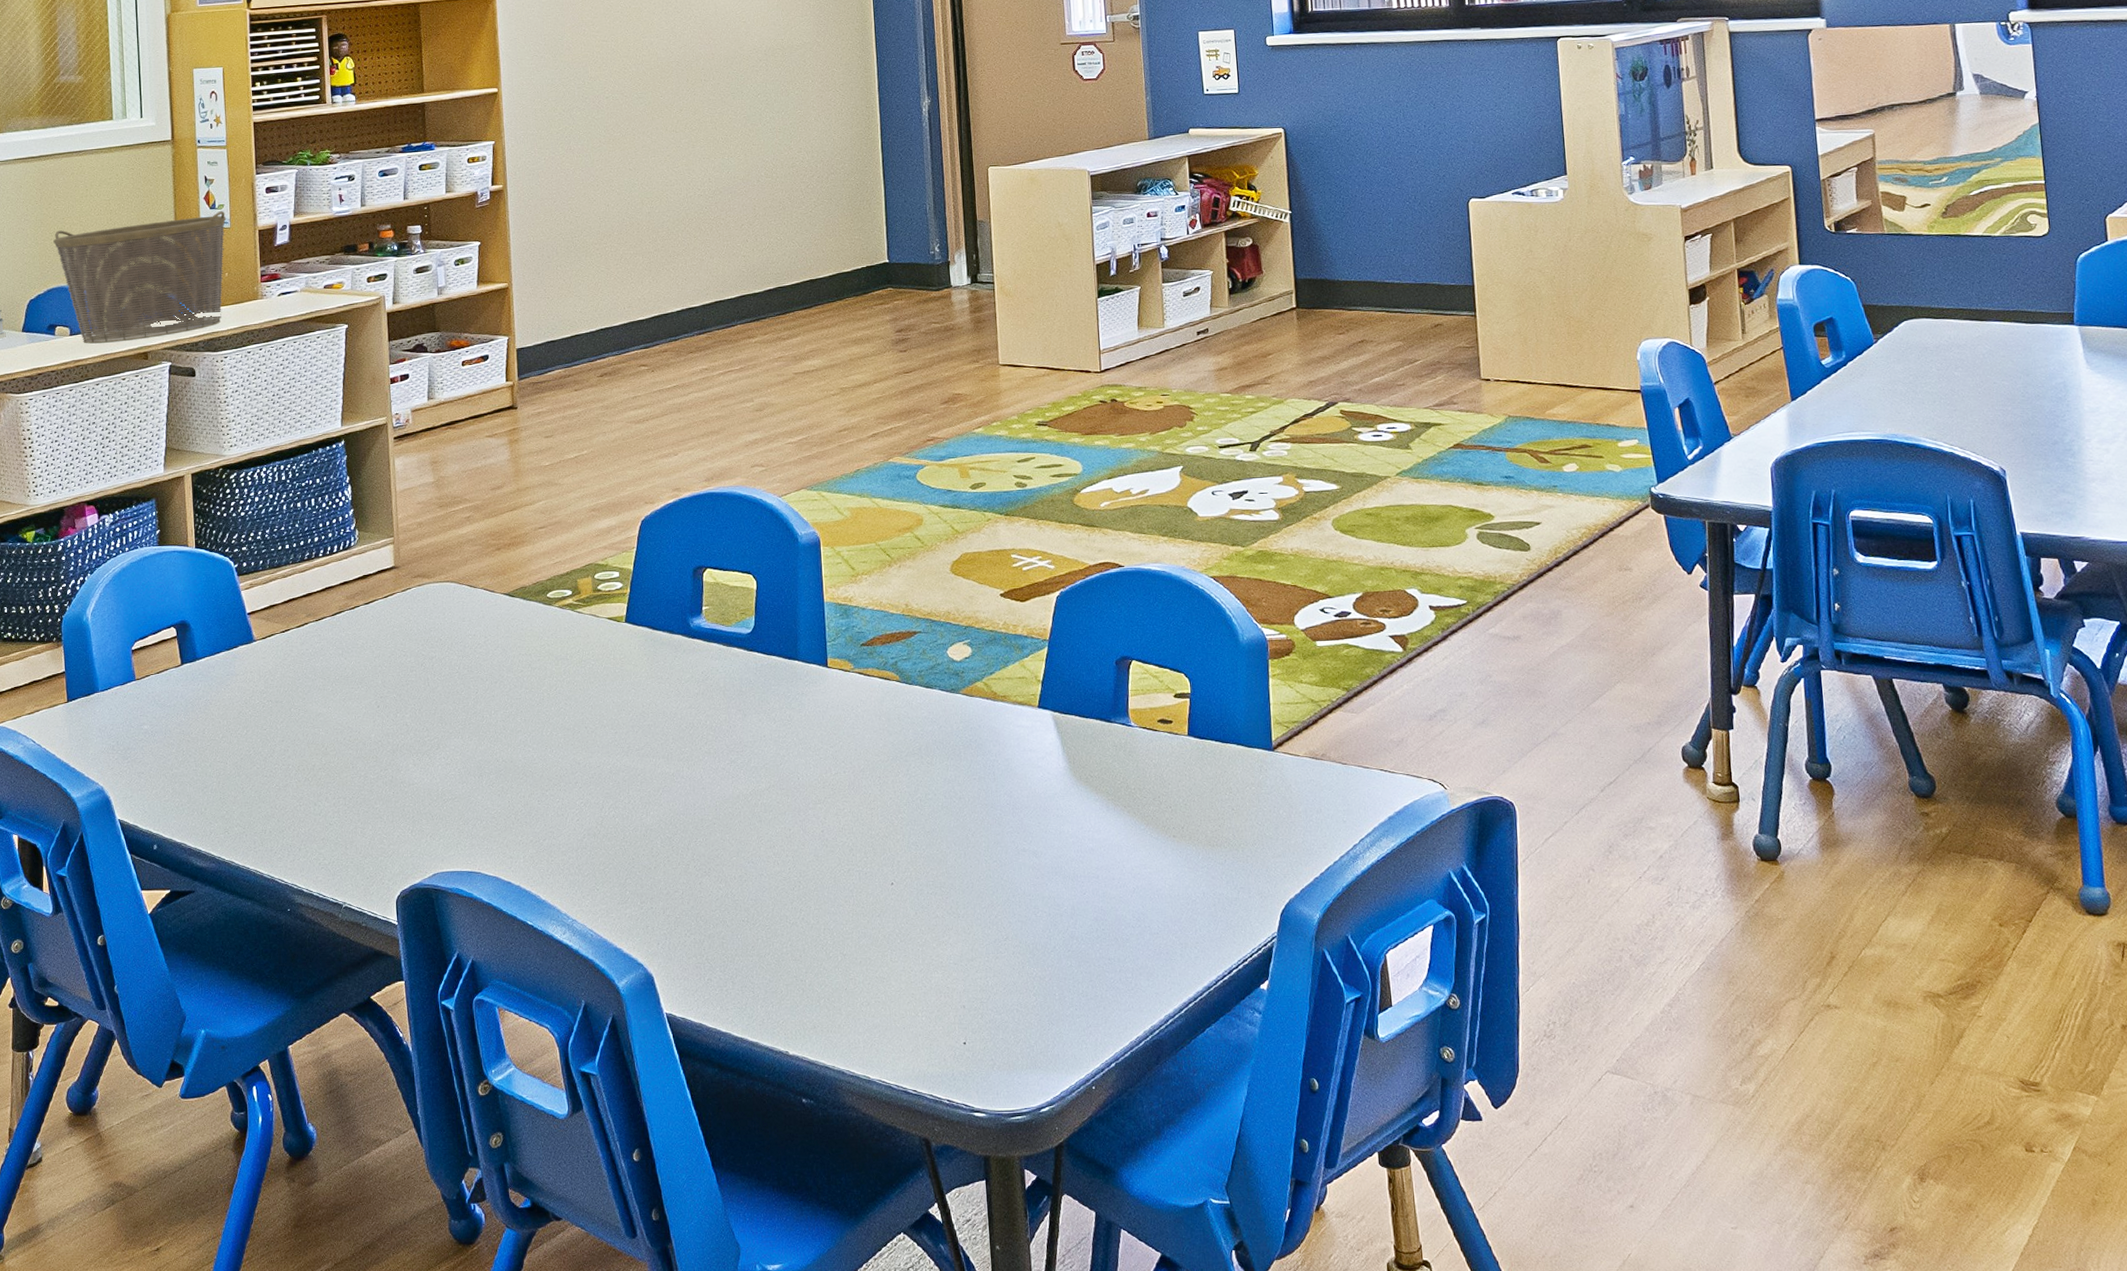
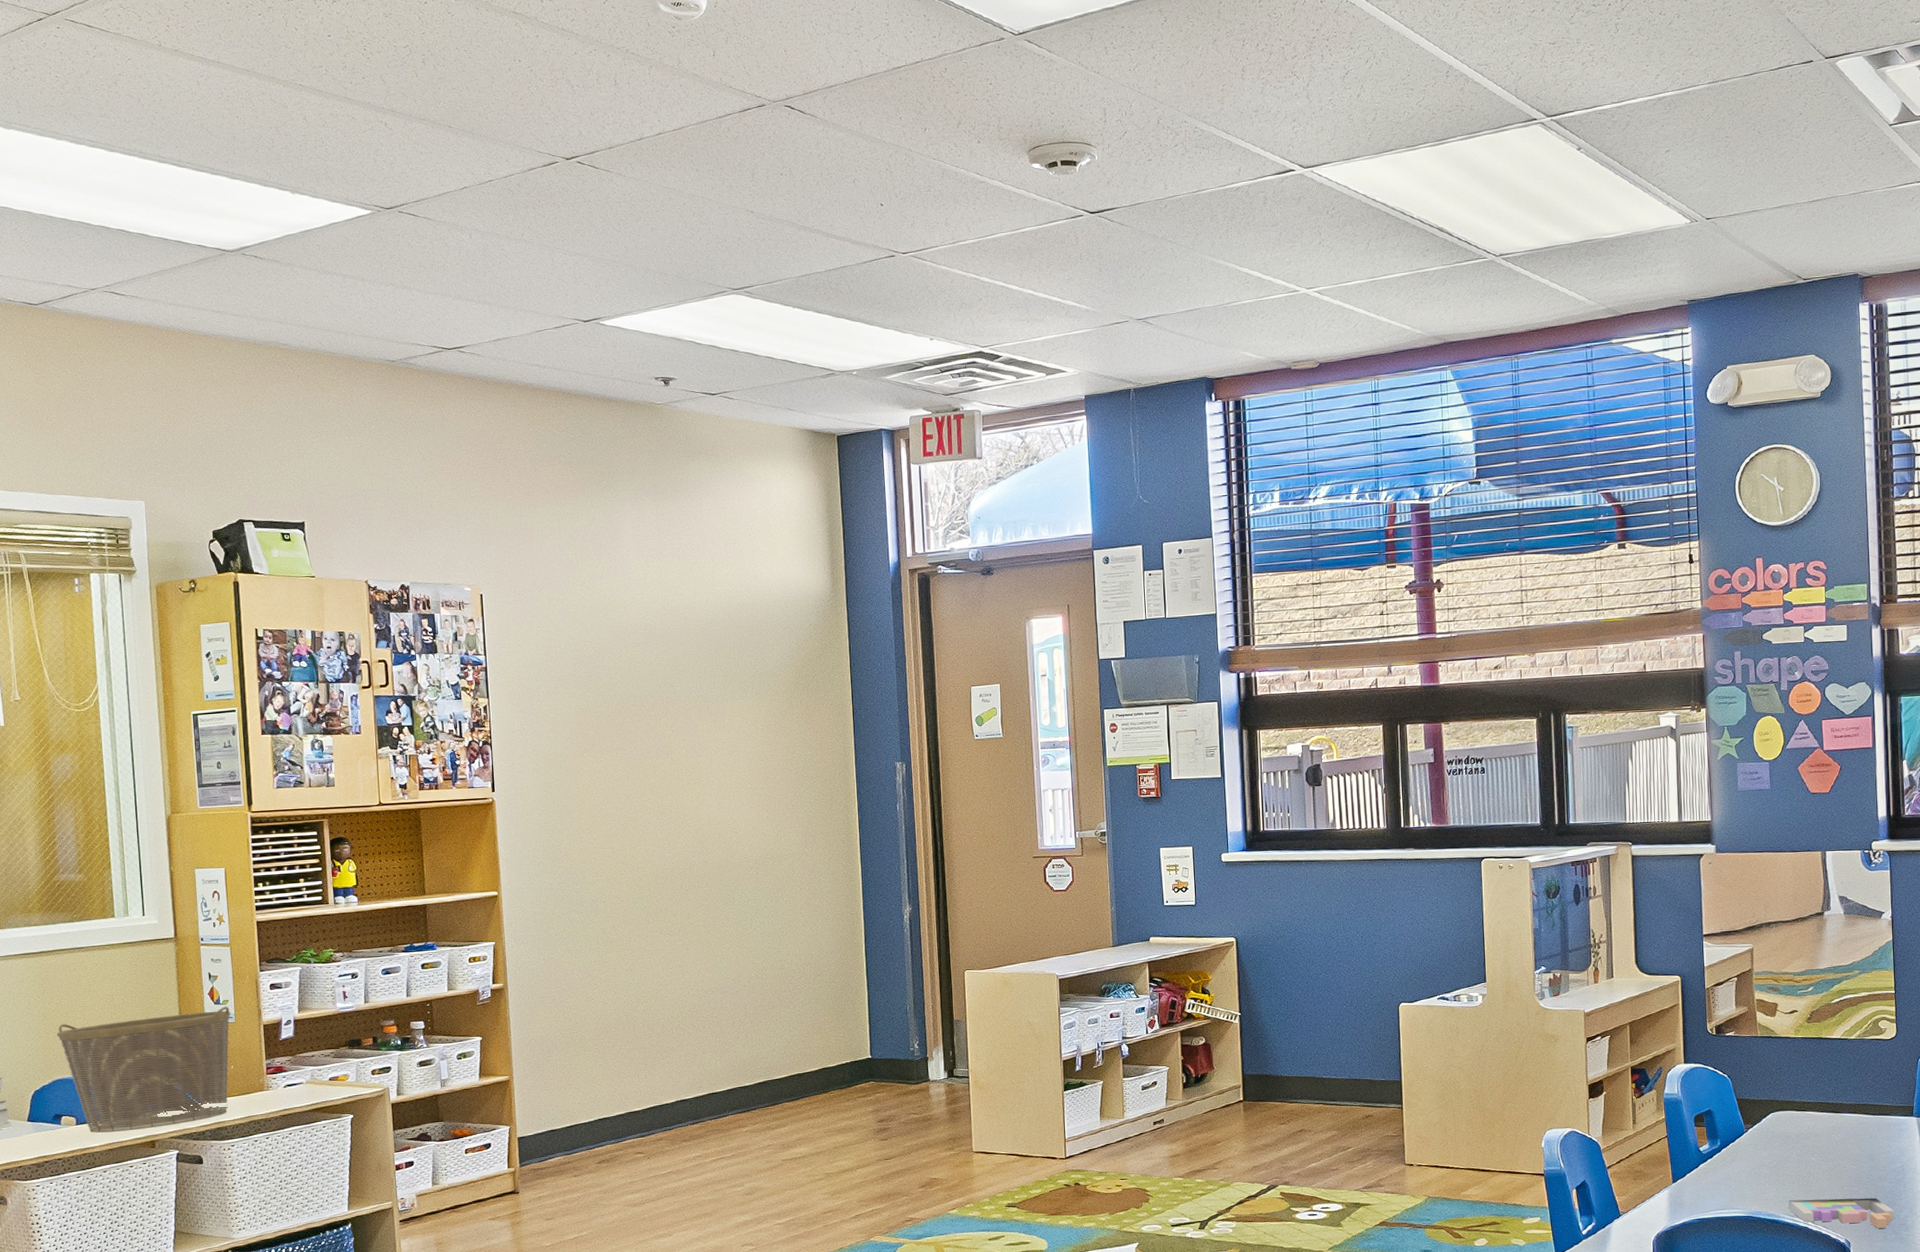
puzzle: none [1929,418,2058,455] -> present [1788,1197,1895,1229]

